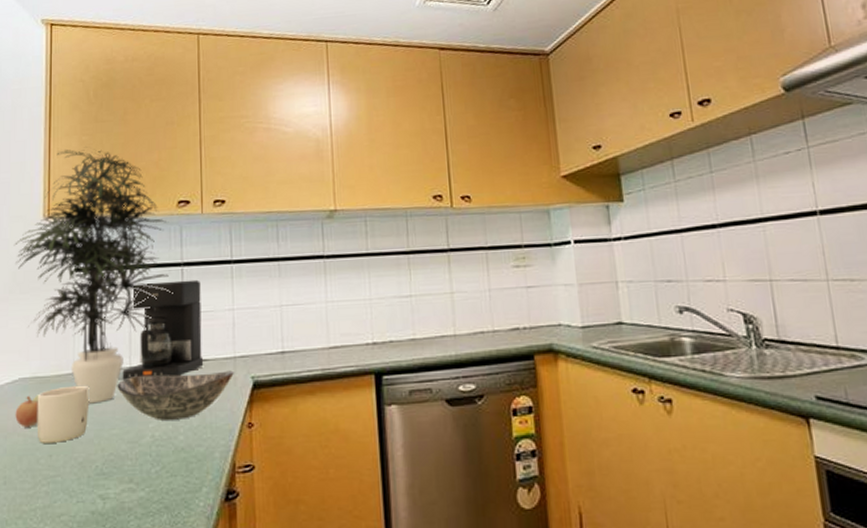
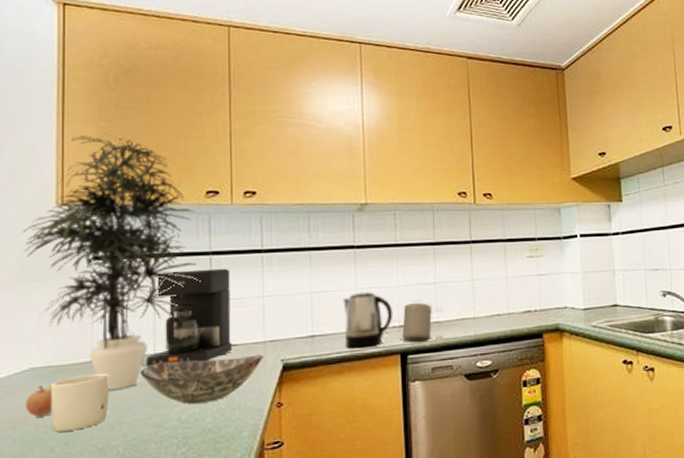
kettle: none [313,305,366,366] -> present [343,291,393,348]
canister: none [364,315,420,366] -> present [391,300,443,346]

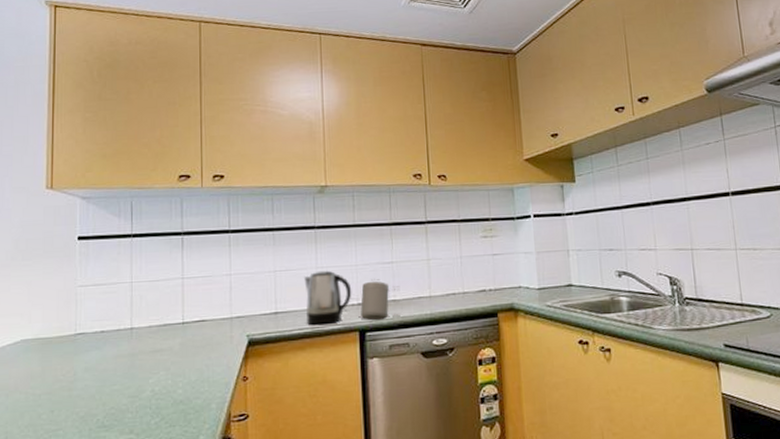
plant: present [21,133,201,391] -> none [16,123,174,362]
fruit: present [25,384,52,417] -> none [17,355,40,386]
mug: present [50,372,110,432] -> none [38,345,91,400]
bowl: present [140,354,265,404] -> none [118,329,232,376]
coffee maker: present [146,268,233,367] -> none [124,247,202,340]

